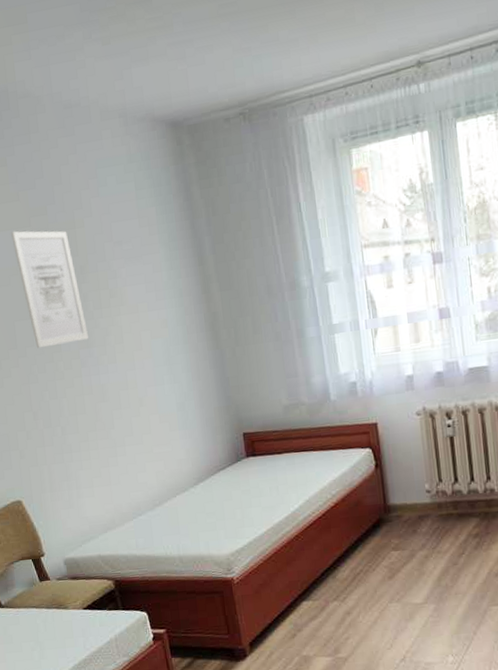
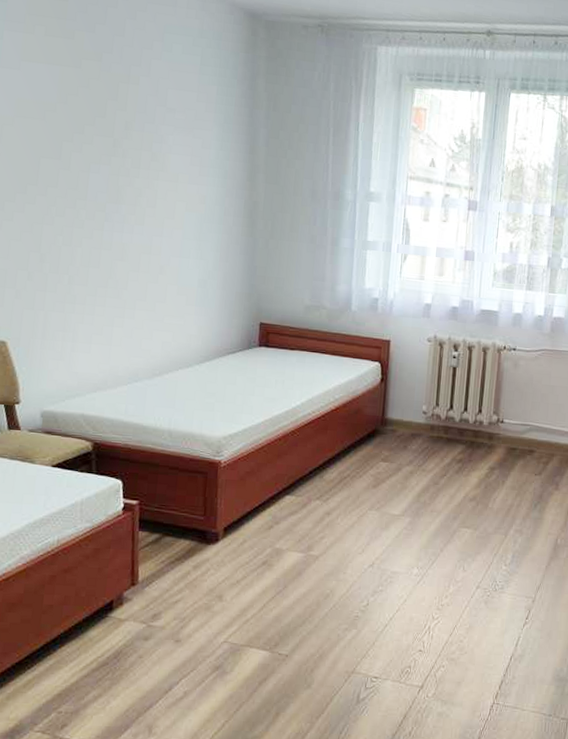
wall art: present [11,231,88,349] -> none [56,67,120,196]

